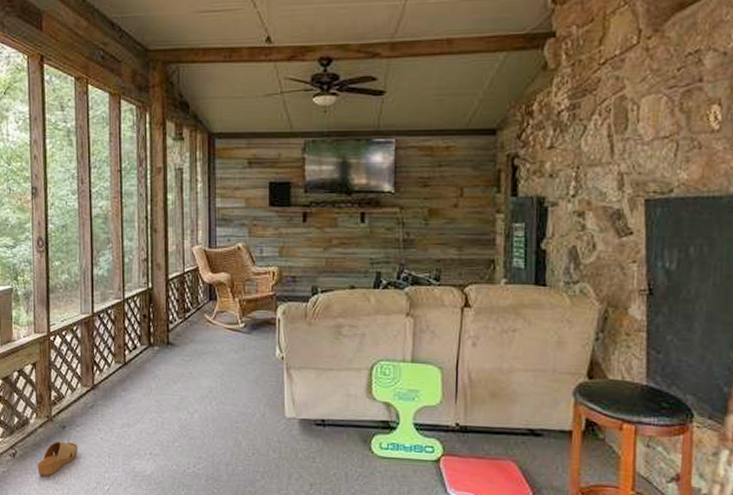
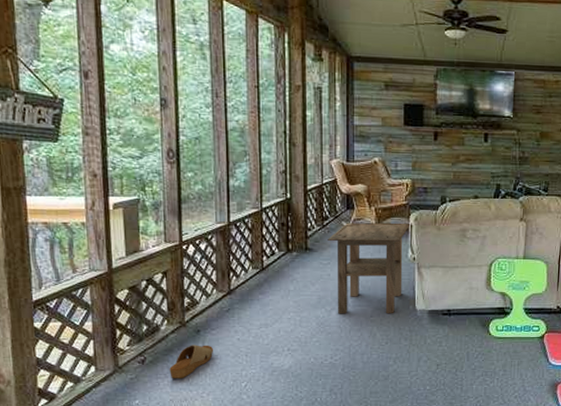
side table: none [189,315,277,421] -> present [327,222,409,314]

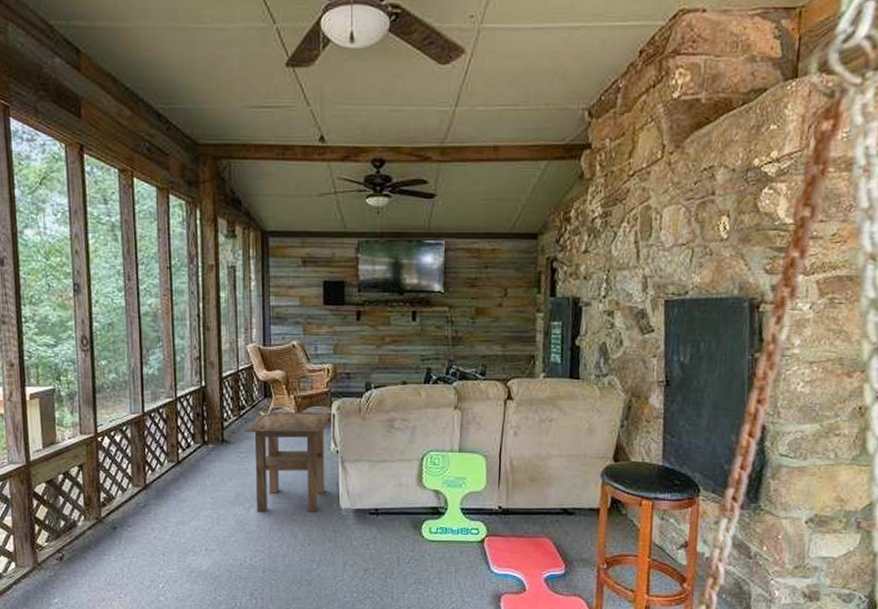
sandal: present [169,345,214,379] -> none [87,542,131,578]

